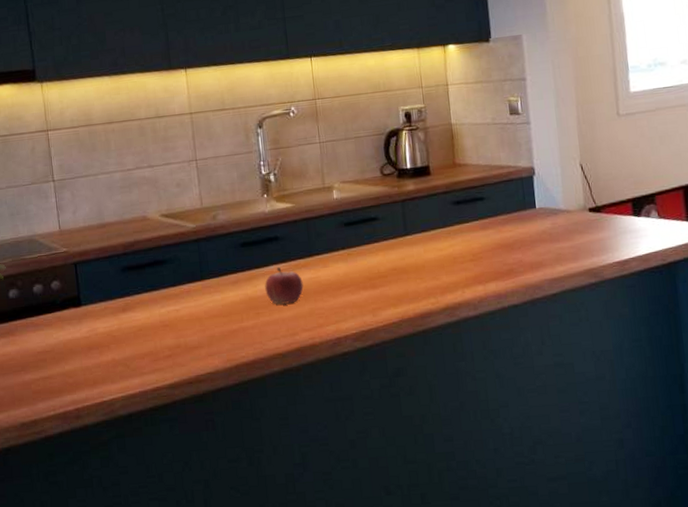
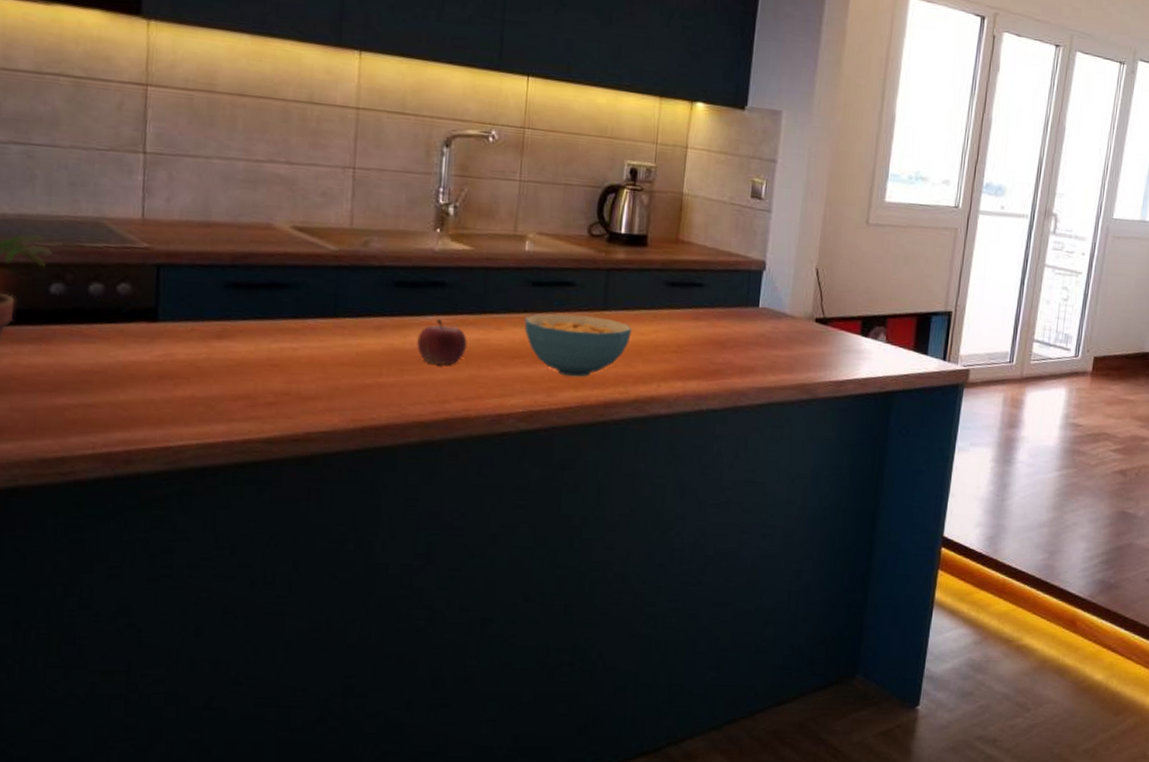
cereal bowl: none [344,242,432,297] -> present [524,313,632,377]

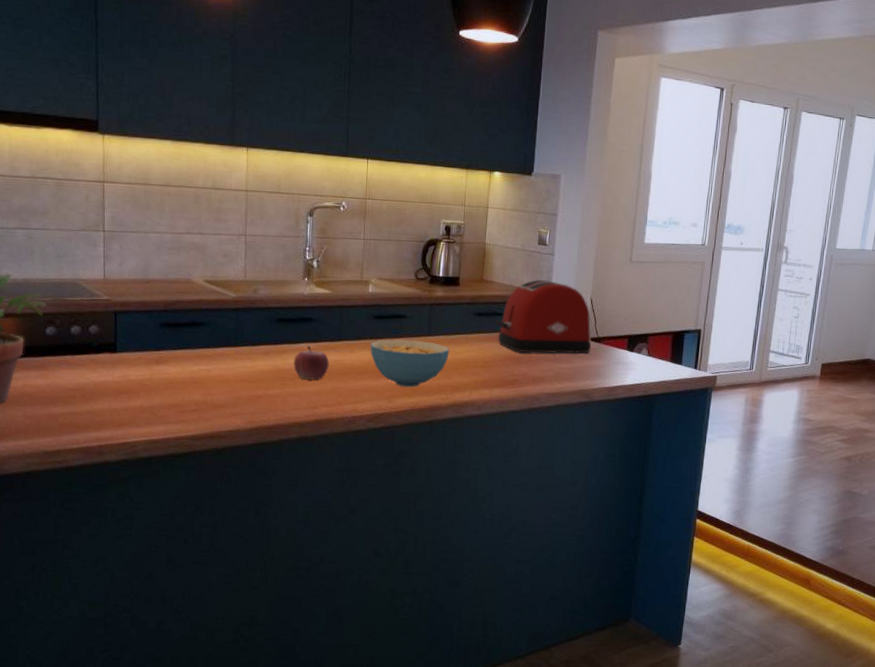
toaster: none [692,241,816,339] -> present [494,279,592,354]

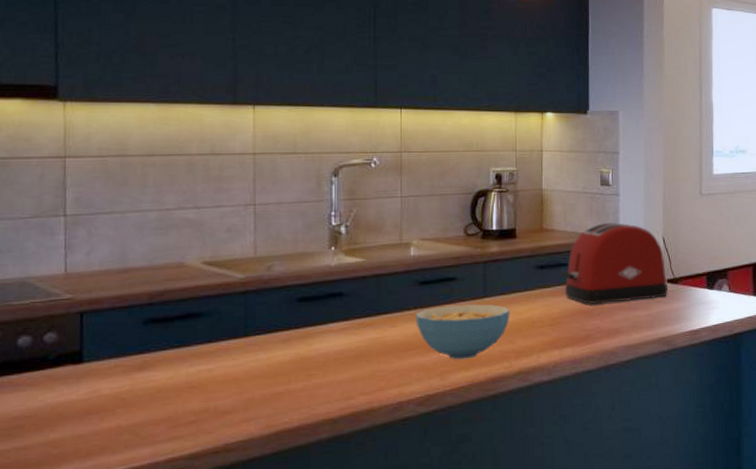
fruit: present [293,345,329,381] -> none [321,325,366,366]

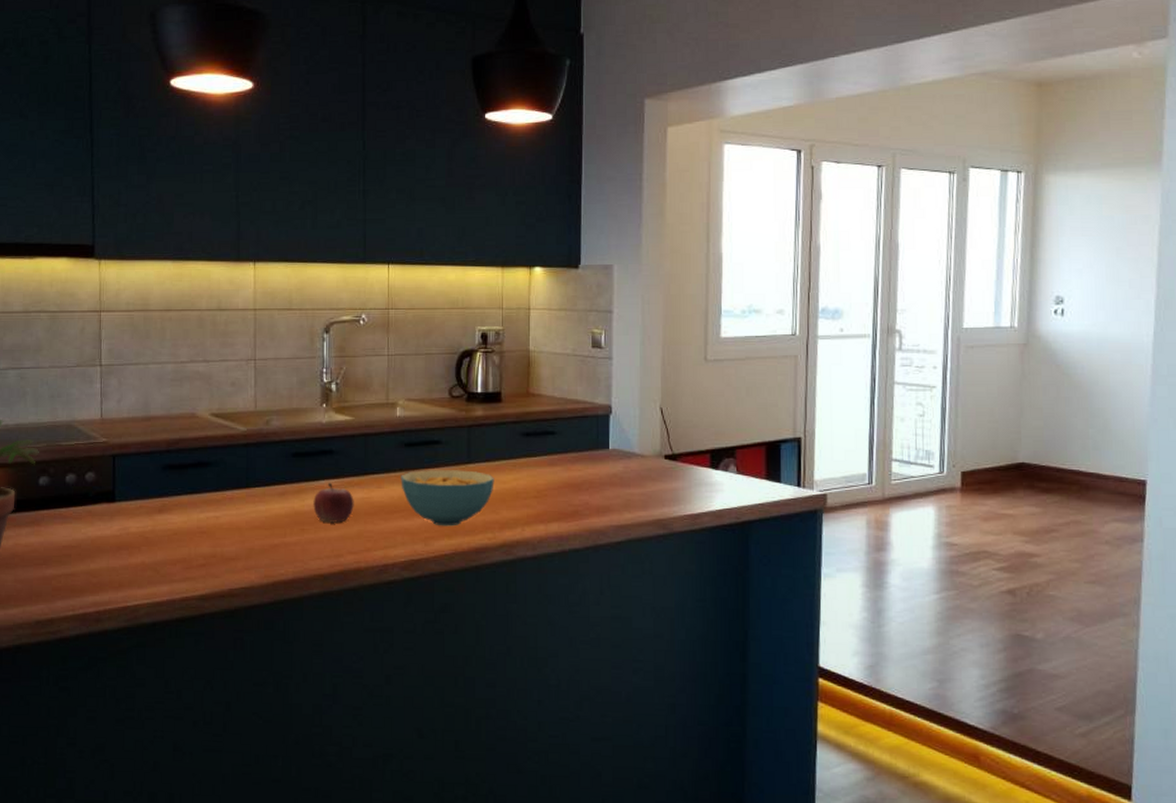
fruit: none [321,325,366,366] -> present [313,482,354,524]
toaster: present [559,222,669,305] -> none [546,388,666,479]

